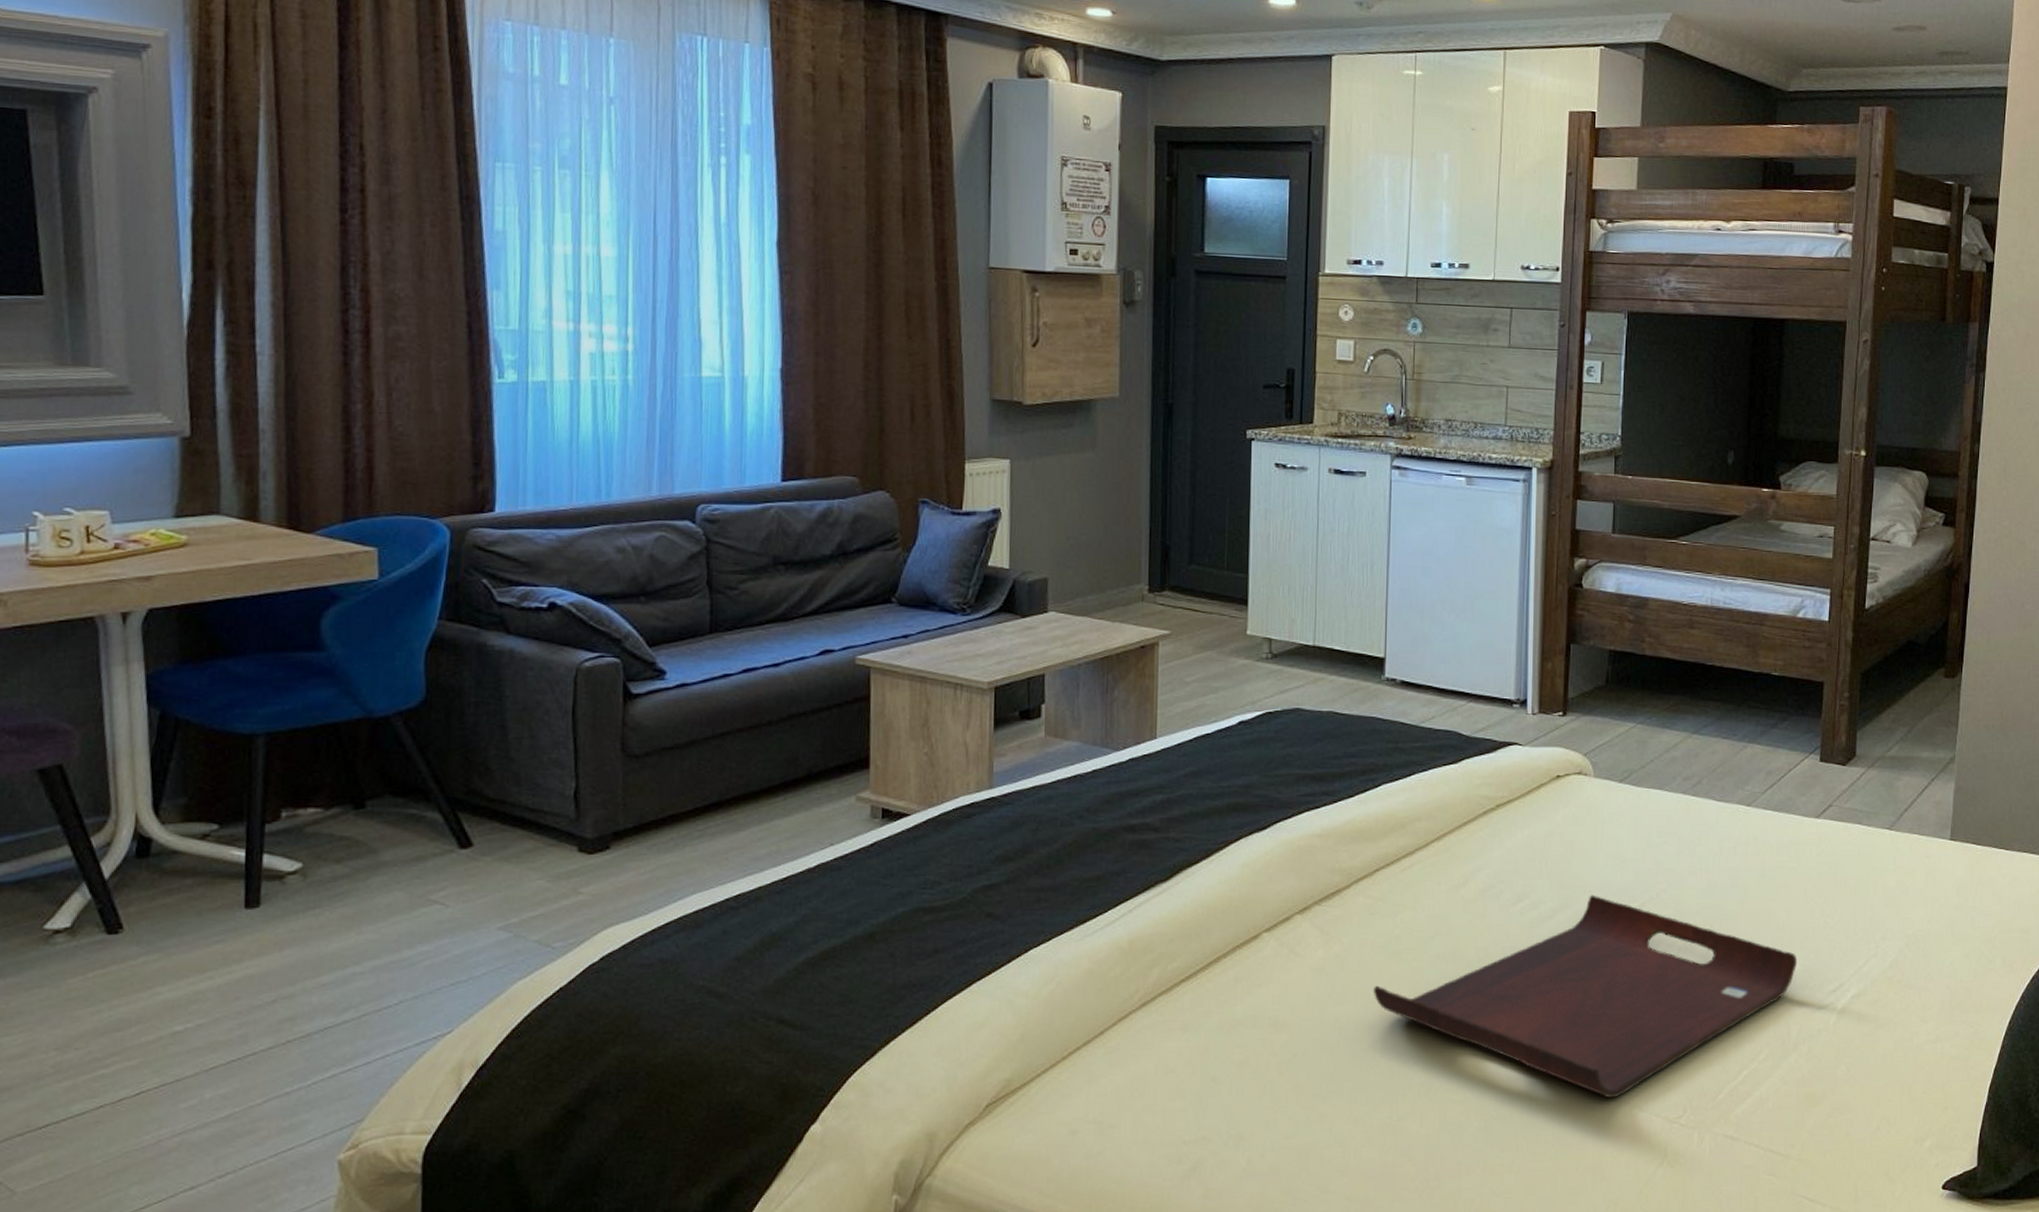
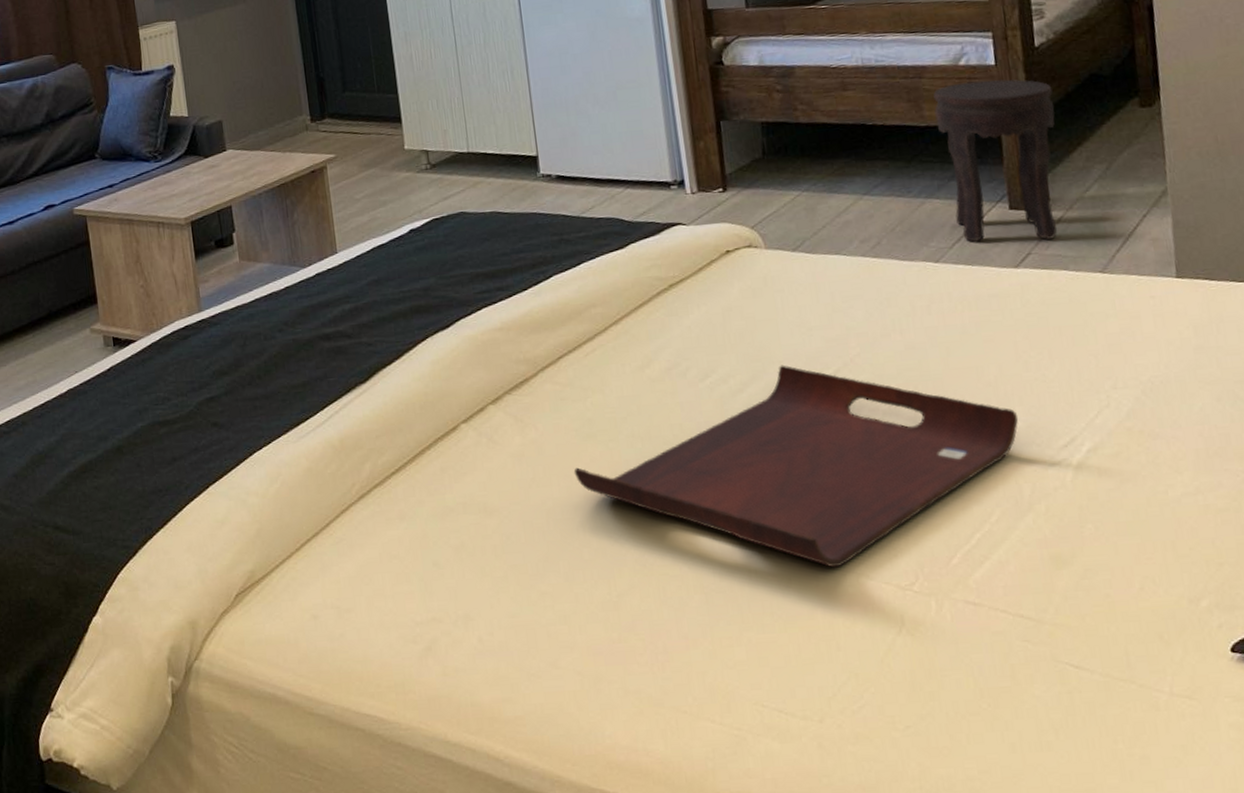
side table: none [1769,634,1874,793] -> present [933,79,1057,242]

